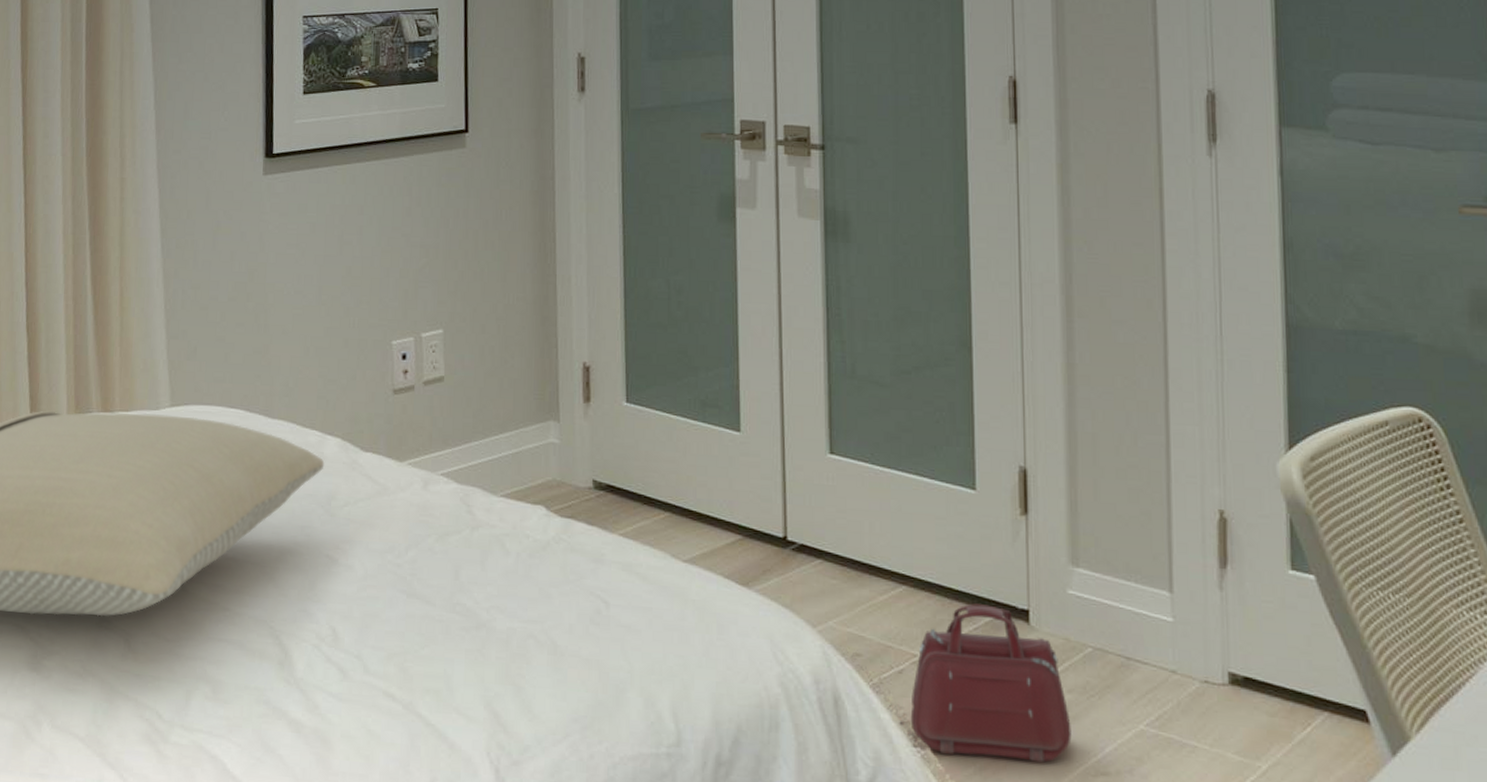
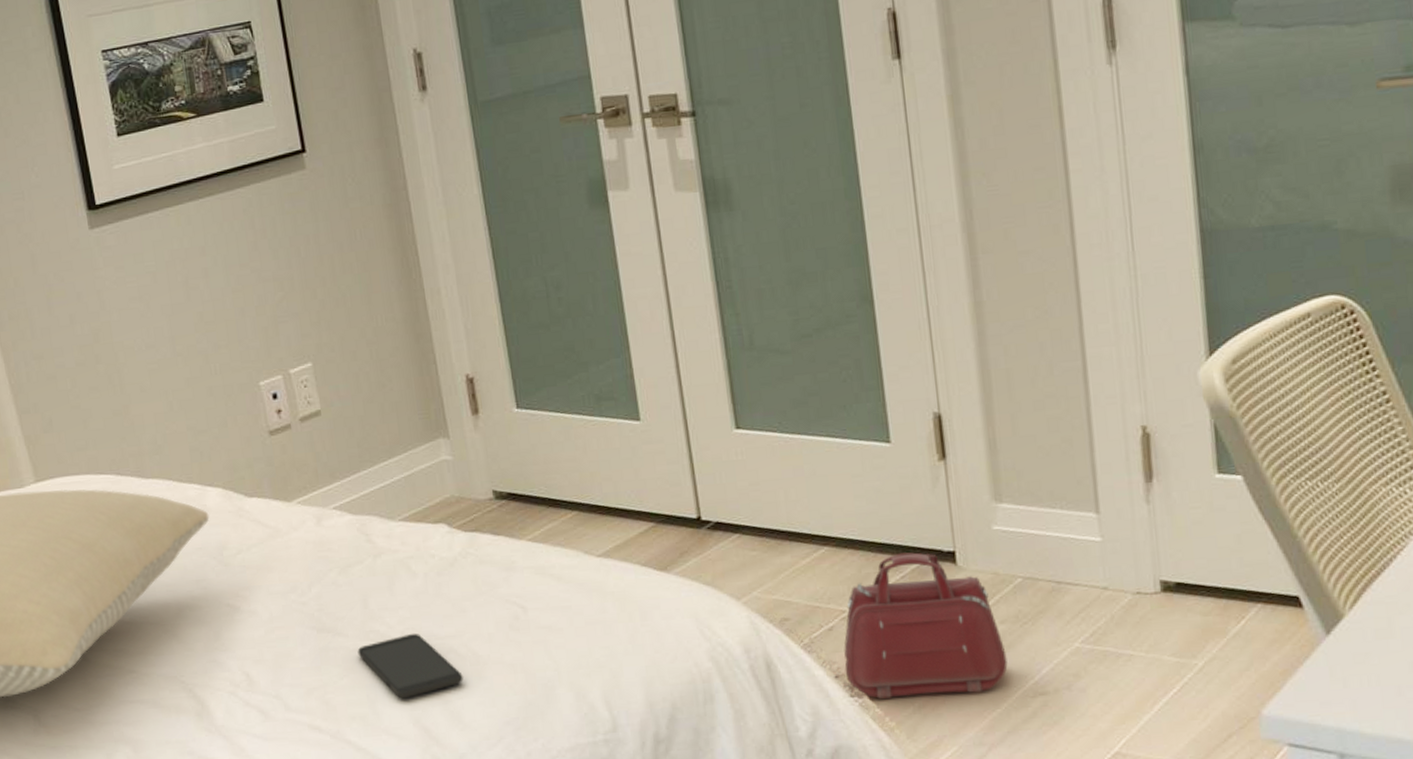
mobile phone: none [442,612,539,679] -> present [357,633,463,699]

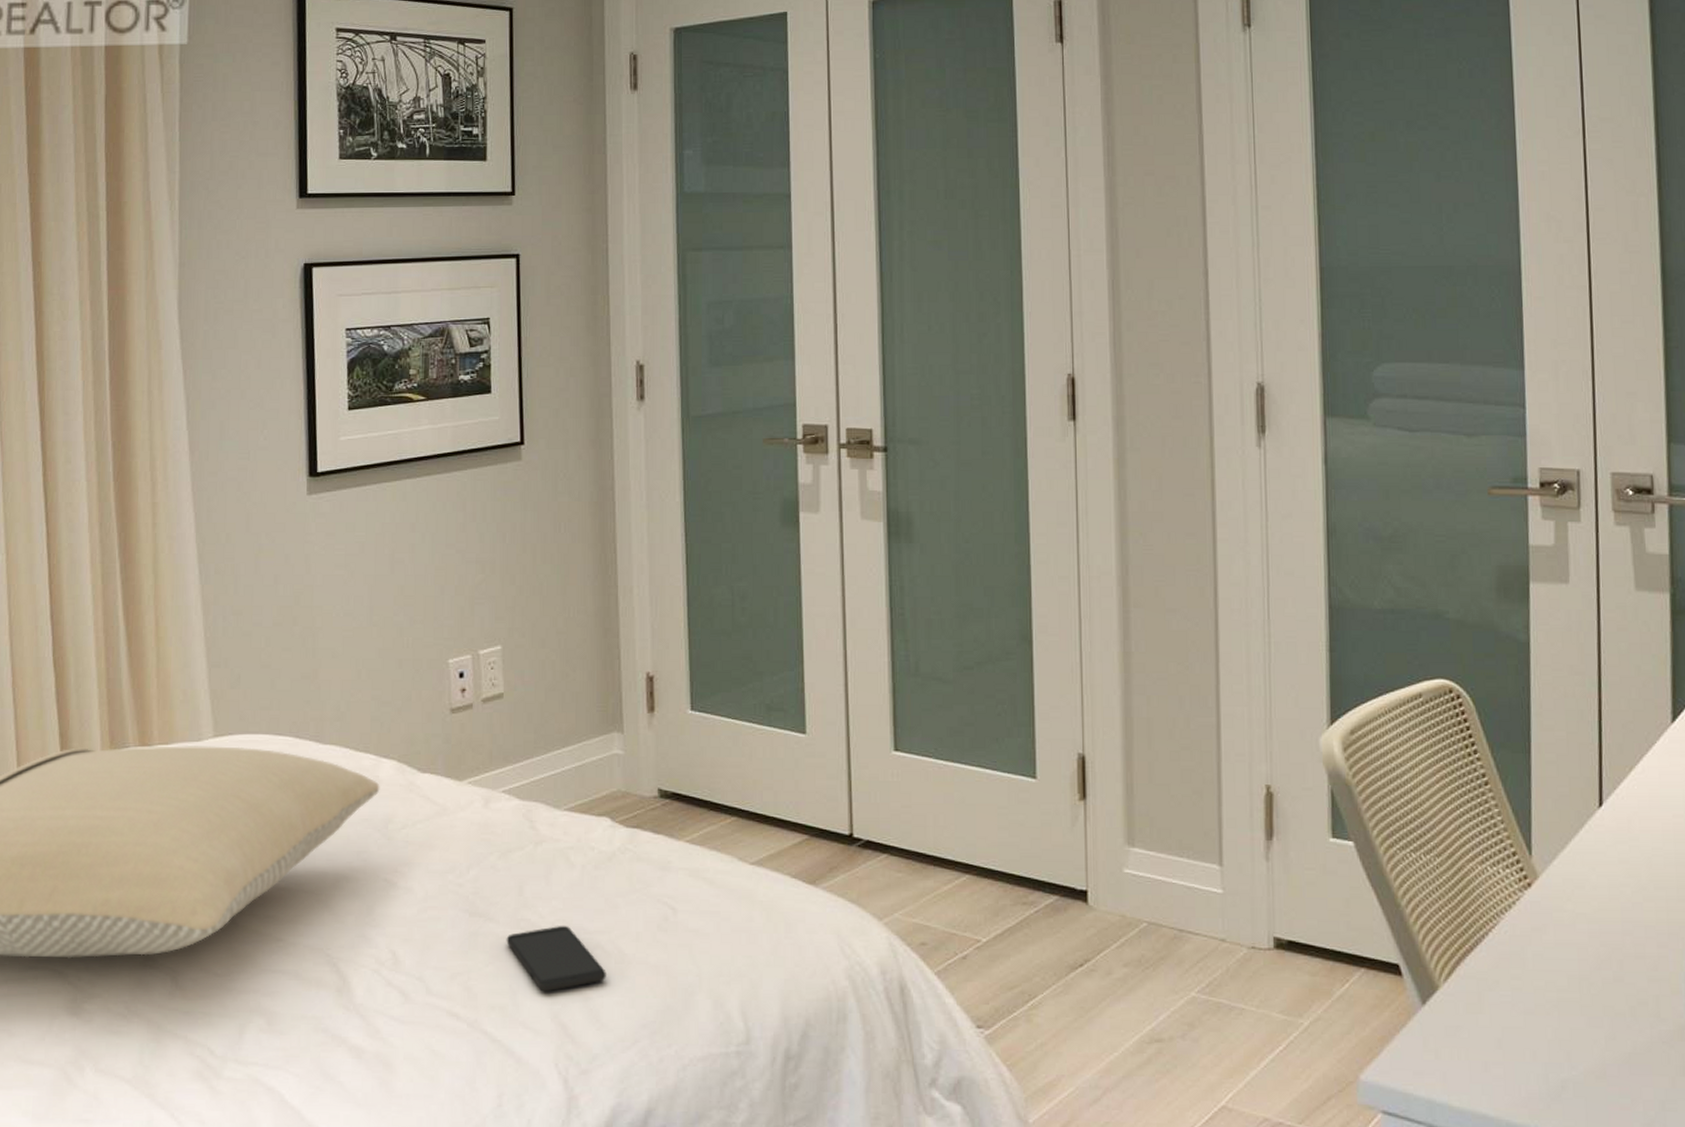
handbag: present [844,552,1008,699] -> none [974,888,1128,1034]

